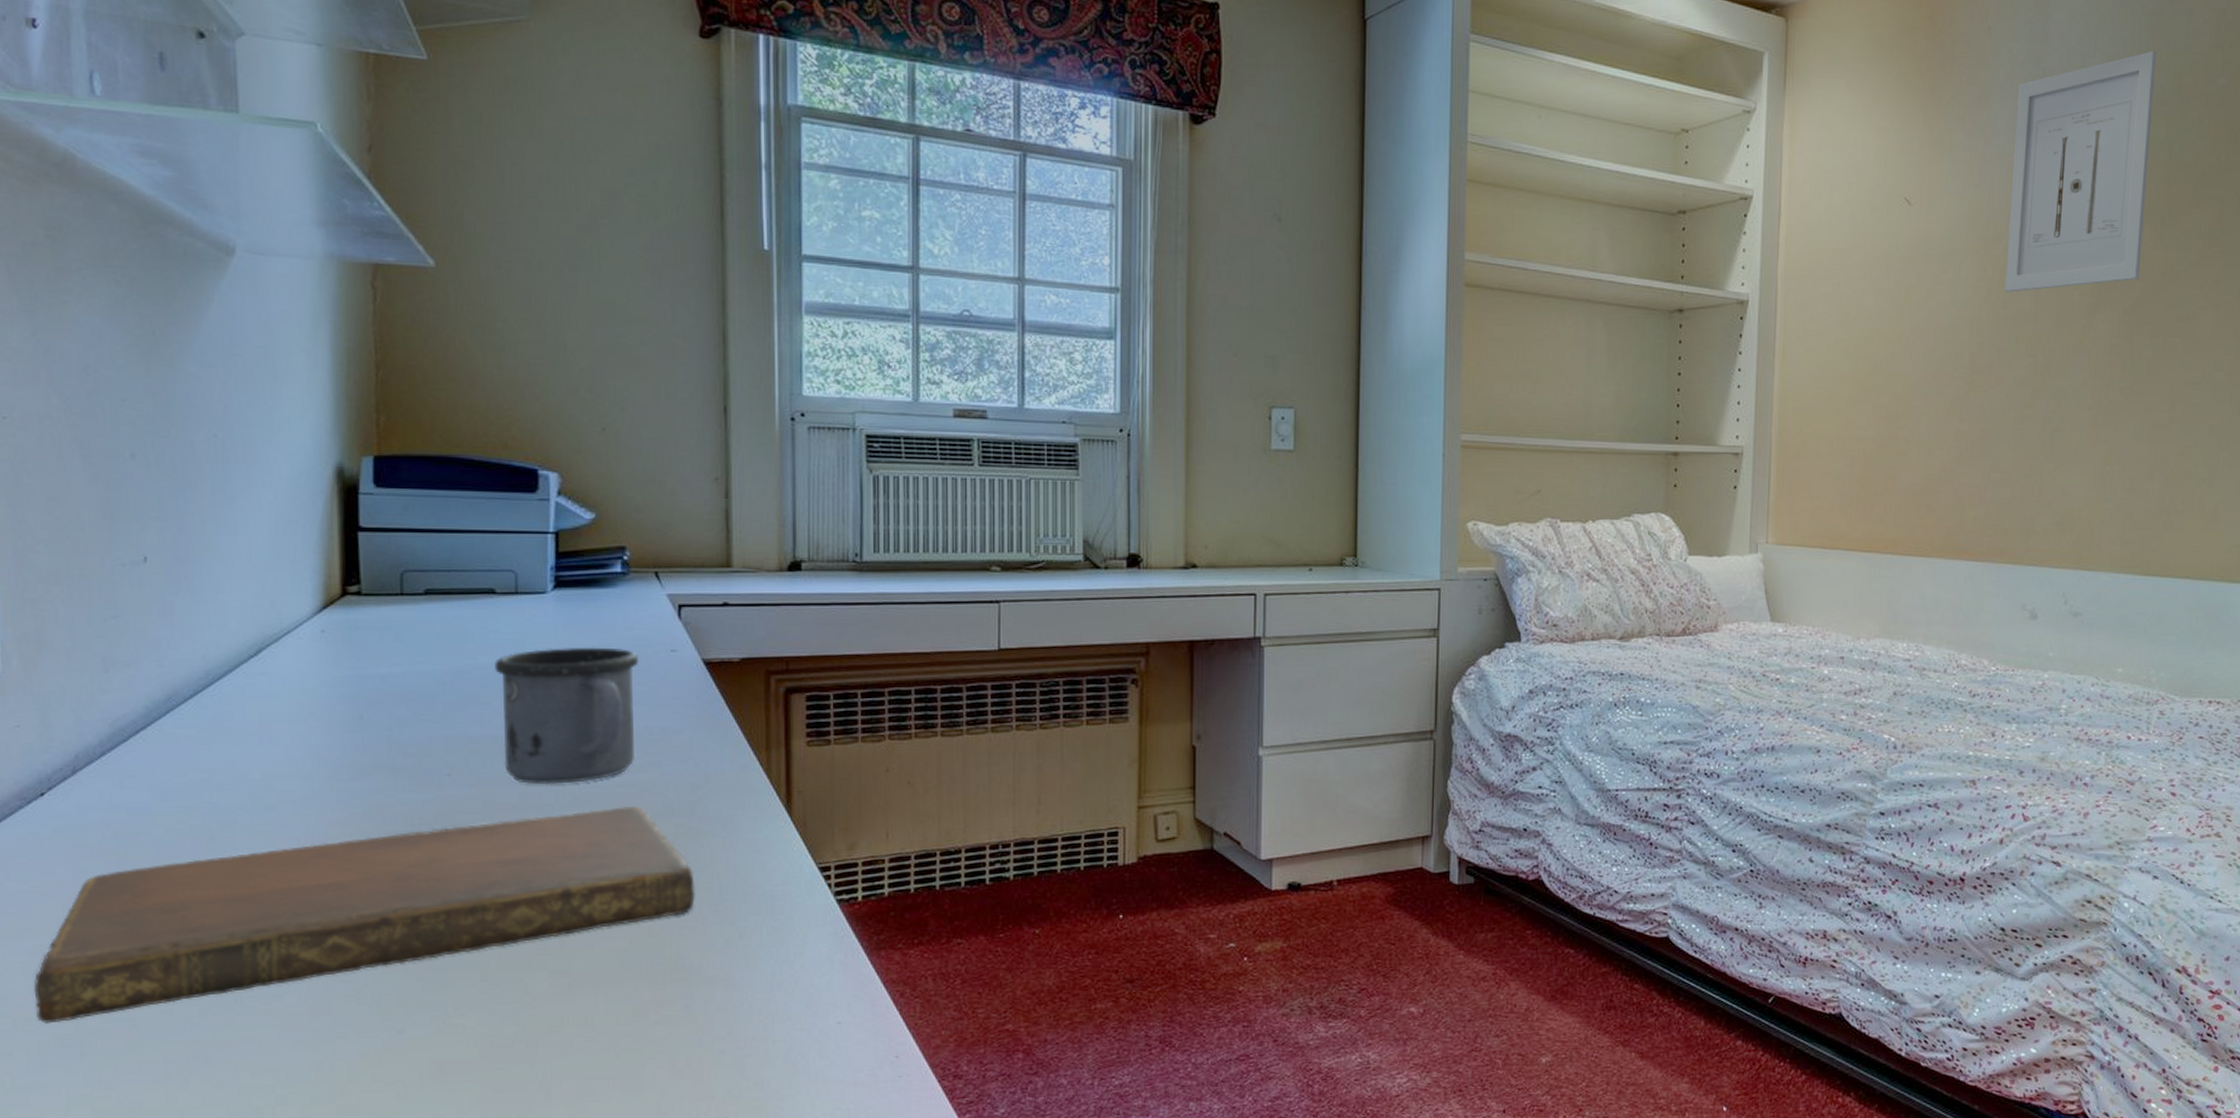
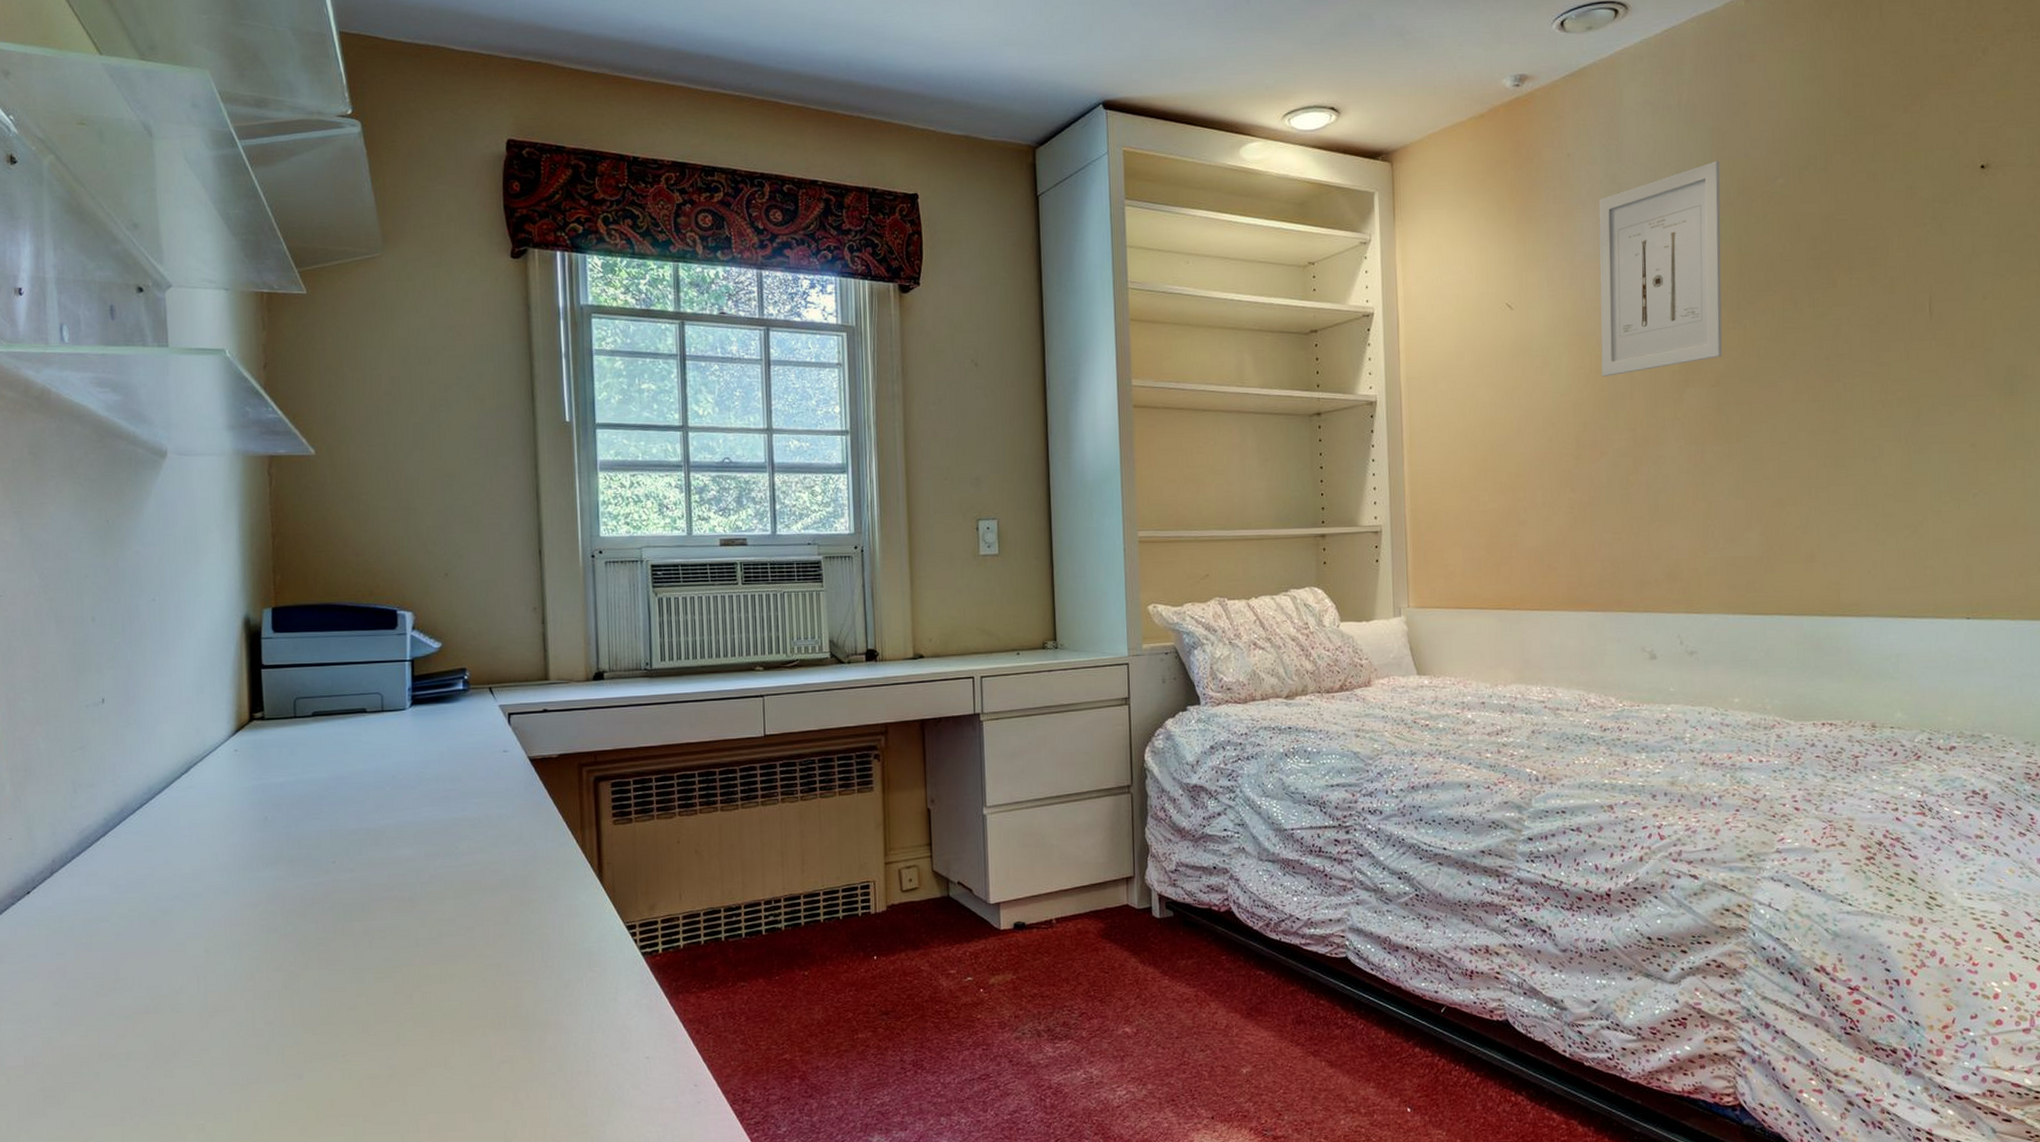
notebook: present [33,806,696,1024] -> none [22,881,529,1079]
mug: present [495,647,638,785] -> none [367,751,478,867]

